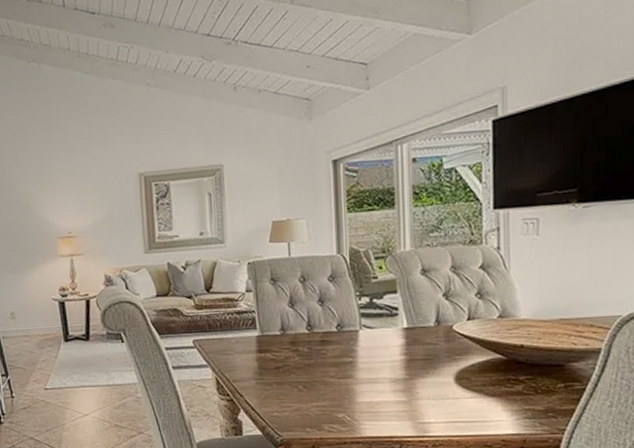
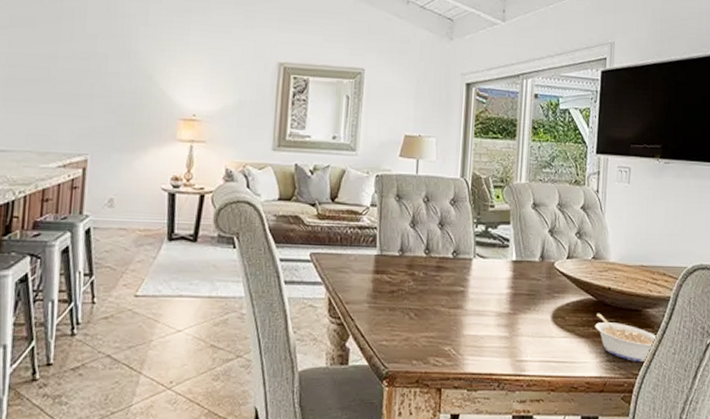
legume: none [507,371,586,418] -> present [595,313,657,363]

